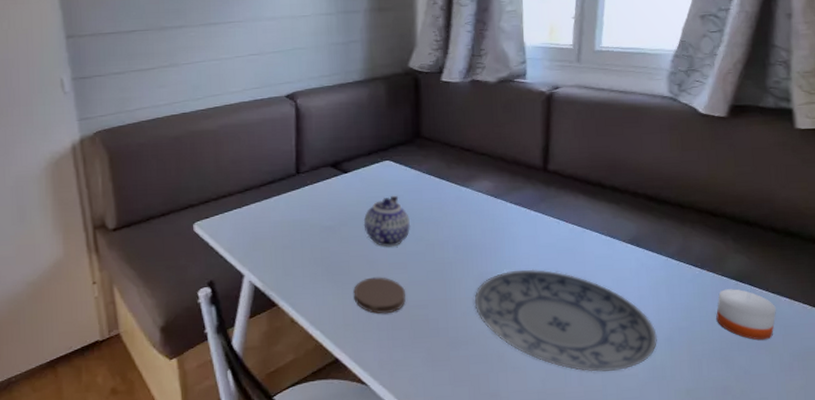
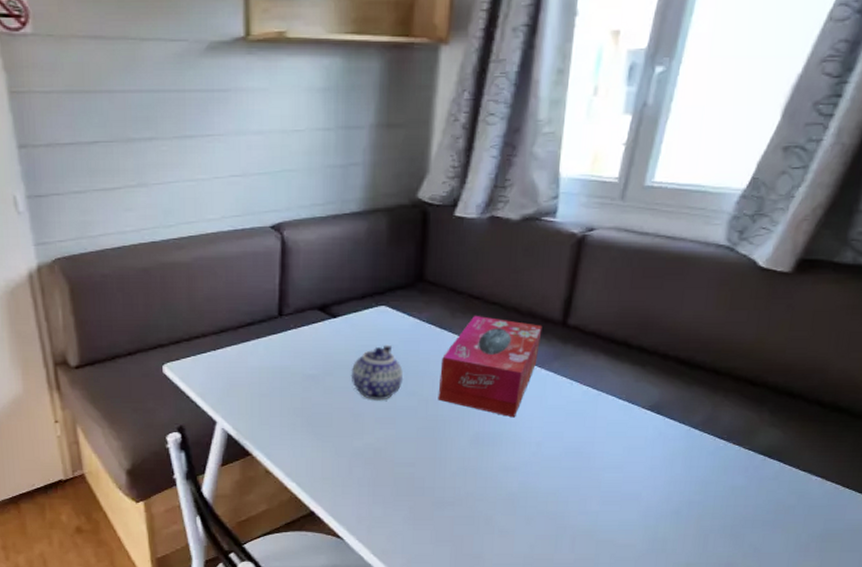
coaster: present [353,277,406,314] -> none [335,431,391,470]
tissue box: none [442,166,527,257] -> present [438,316,543,418]
plate: present [474,269,658,372] -> none [466,432,665,540]
candle: present [716,289,776,341] -> none [733,464,804,519]

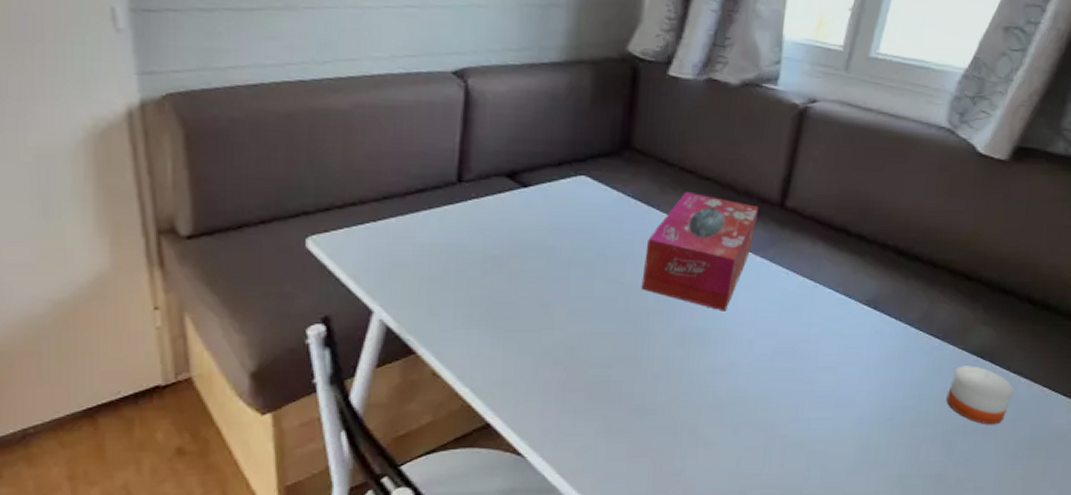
teapot: present [351,345,404,401] -> none [541,222,603,289]
candle: none [733,464,804,519] -> present [946,366,1013,425]

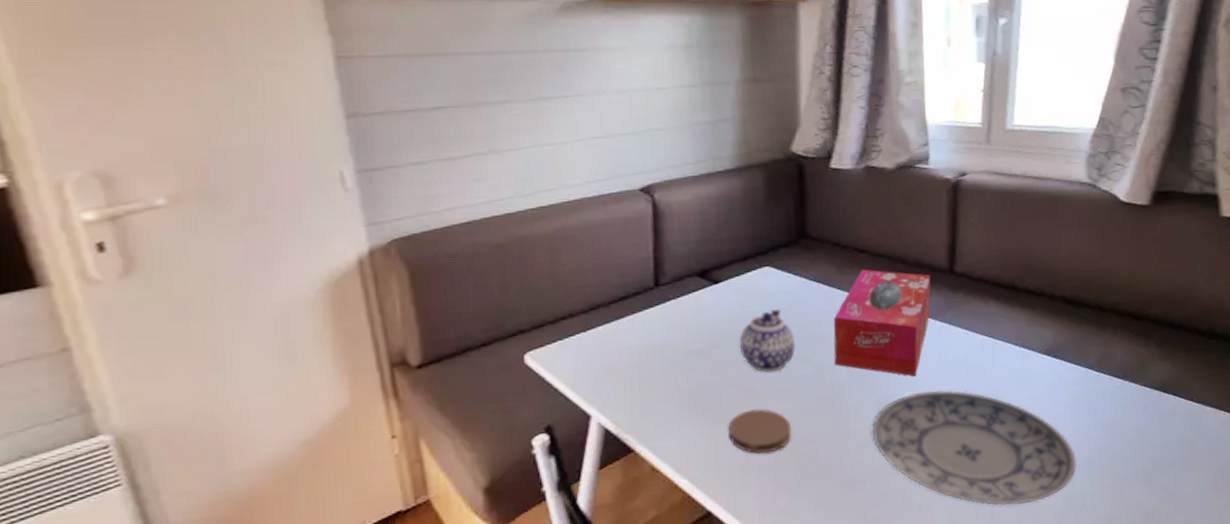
coaster: none [518,325,585,372] -> present [728,408,791,454]
teapot: none [541,222,603,289] -> present [739,308,797,372]
plate: none [670,328,878,452] -> present [872,389,1077,506]
candle: present [946,366,1013,425] -> none [1139,400,1201,457]

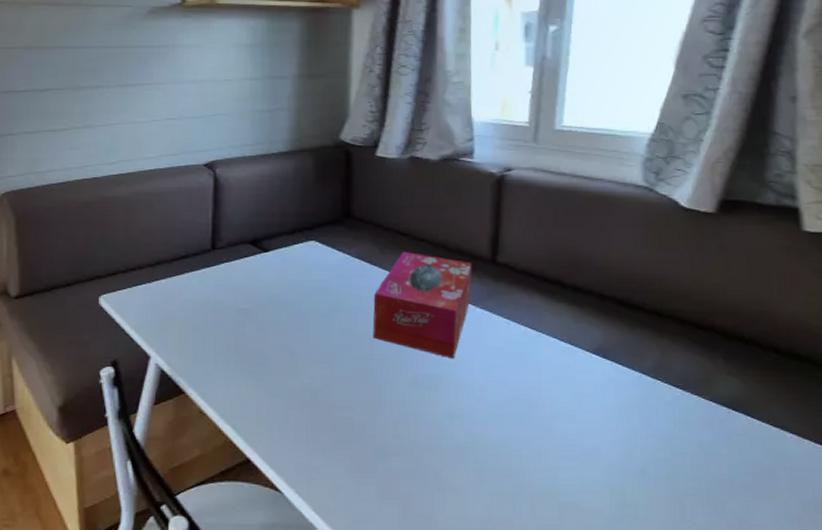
coaster: present [728,408,791,454] -> none [270,370,328,413]
teapot: present [739,308,797,372] -> none [283,279,337,338]
plate: present [872,389,1077,506] -> none [407,375,629,504]

